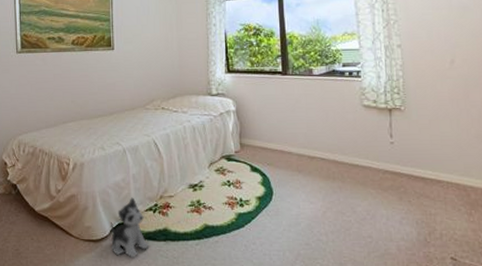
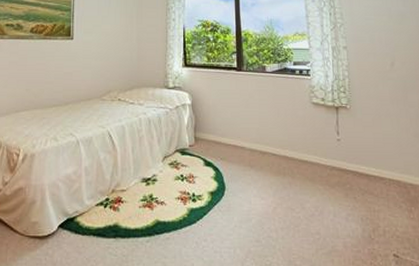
plush toy: present [110,197,150,257] -> none [58,191,98,255]

